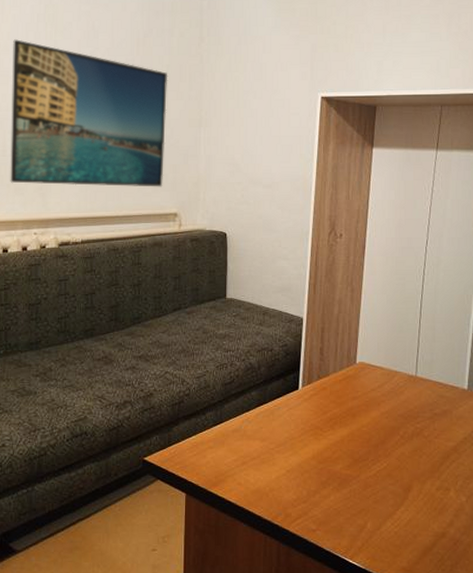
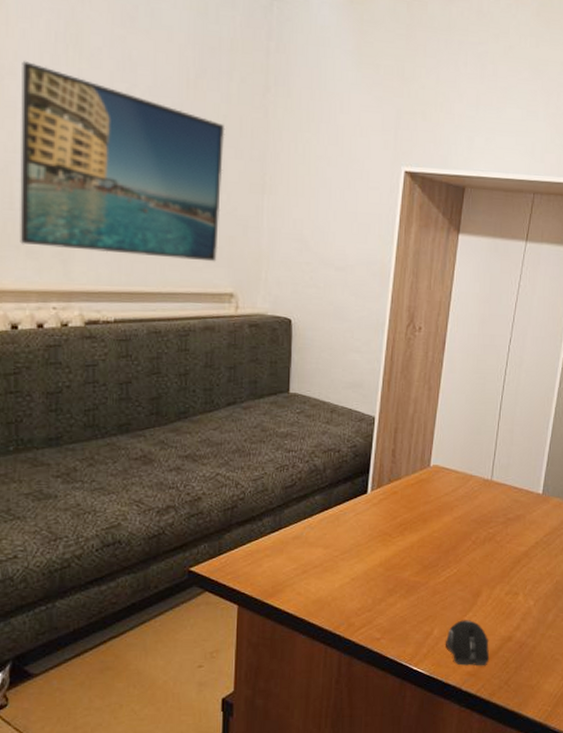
computer mouse: none [380,514,424,562] -> present [446,620,490,666]

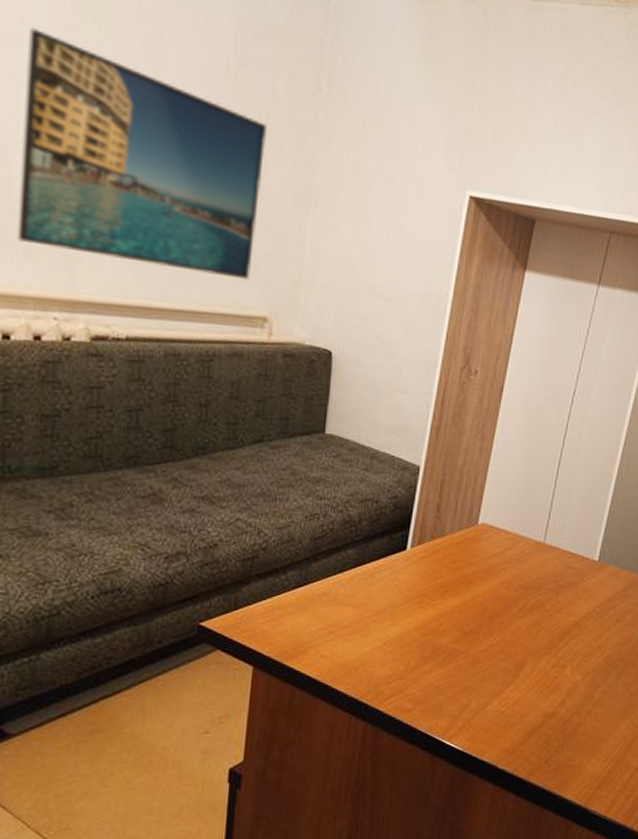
computer mouse: present [446,620,490,666] -> none [483,693,531,744]

